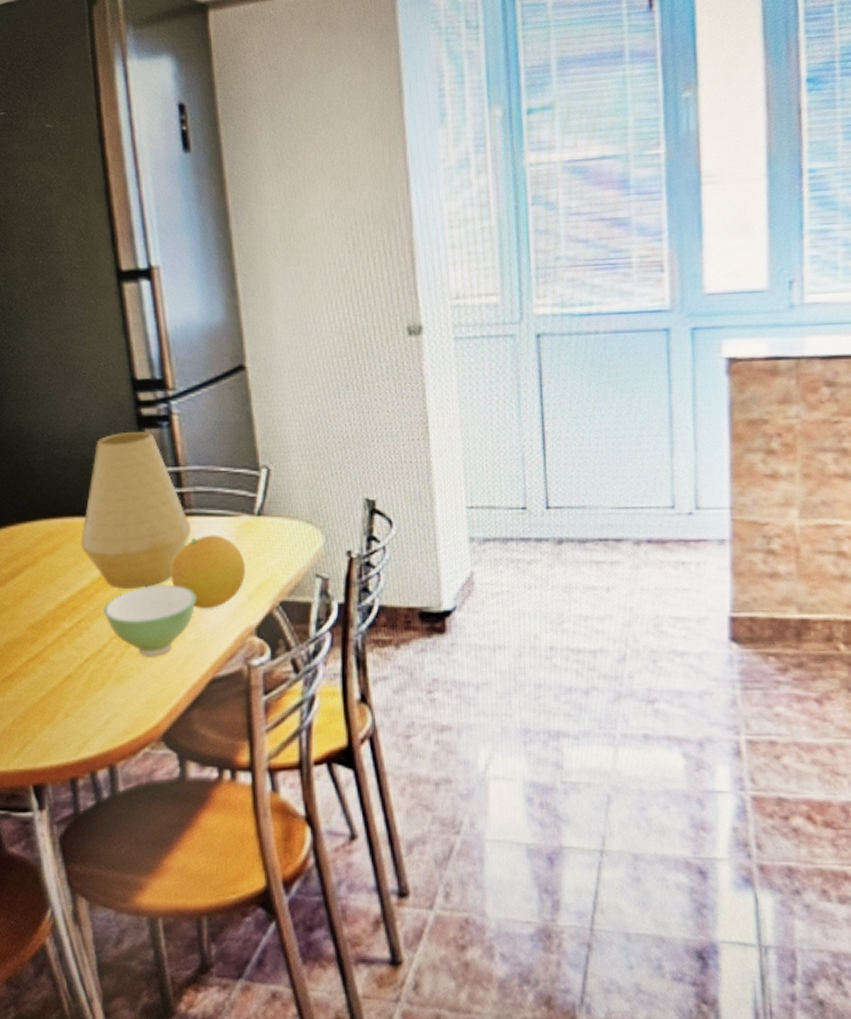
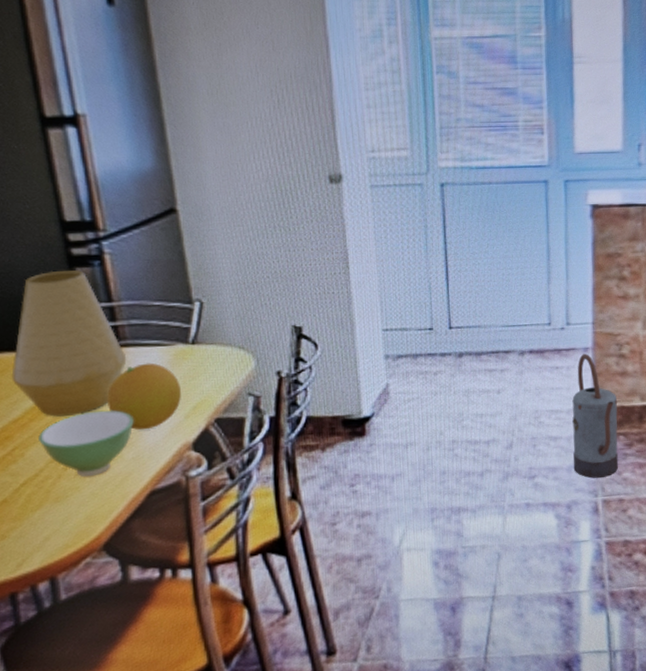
watering can: none [703,547,769,710] -> present [571,354,619,478]

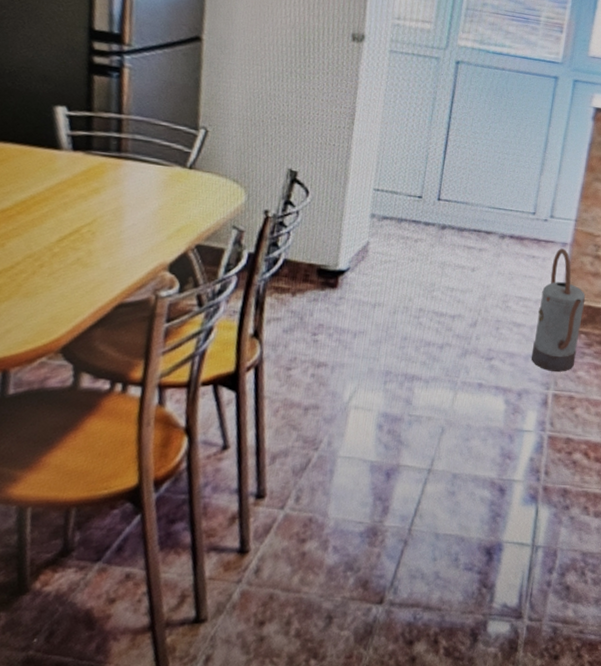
vase: present [11,269,127,417] -> none [9,73,124,216]
bowl: present [38,410,134,477] -> none [22,215,118,278]
fruit: present [107,362,181,430] -> none [95,178,170,243]

